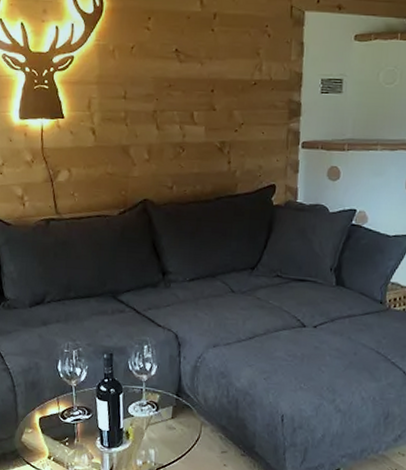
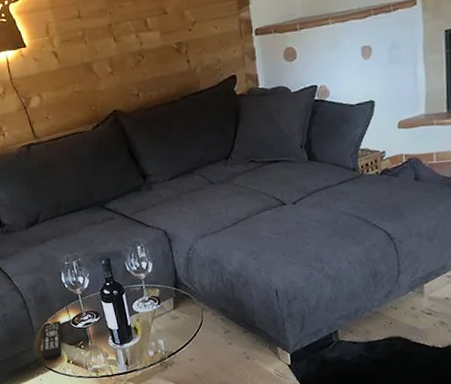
remote control: none [23,411,48,454] -> present [42,321,63,361]

